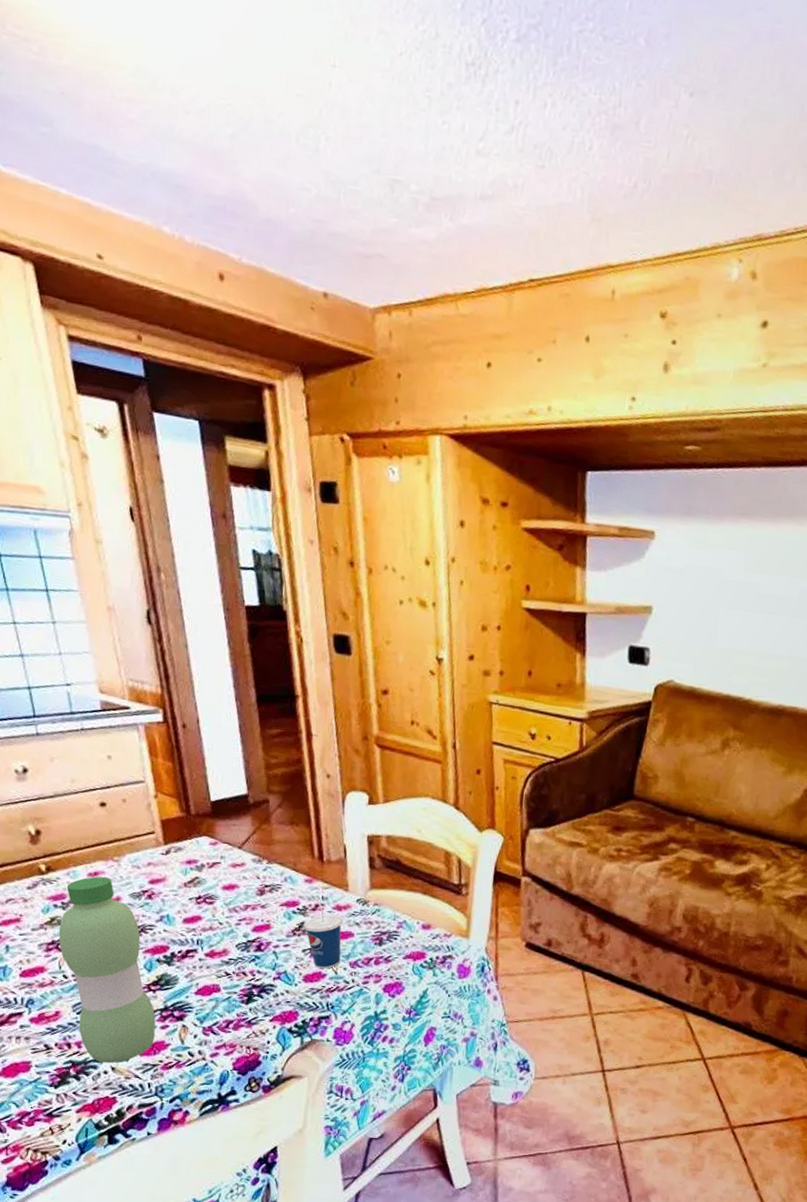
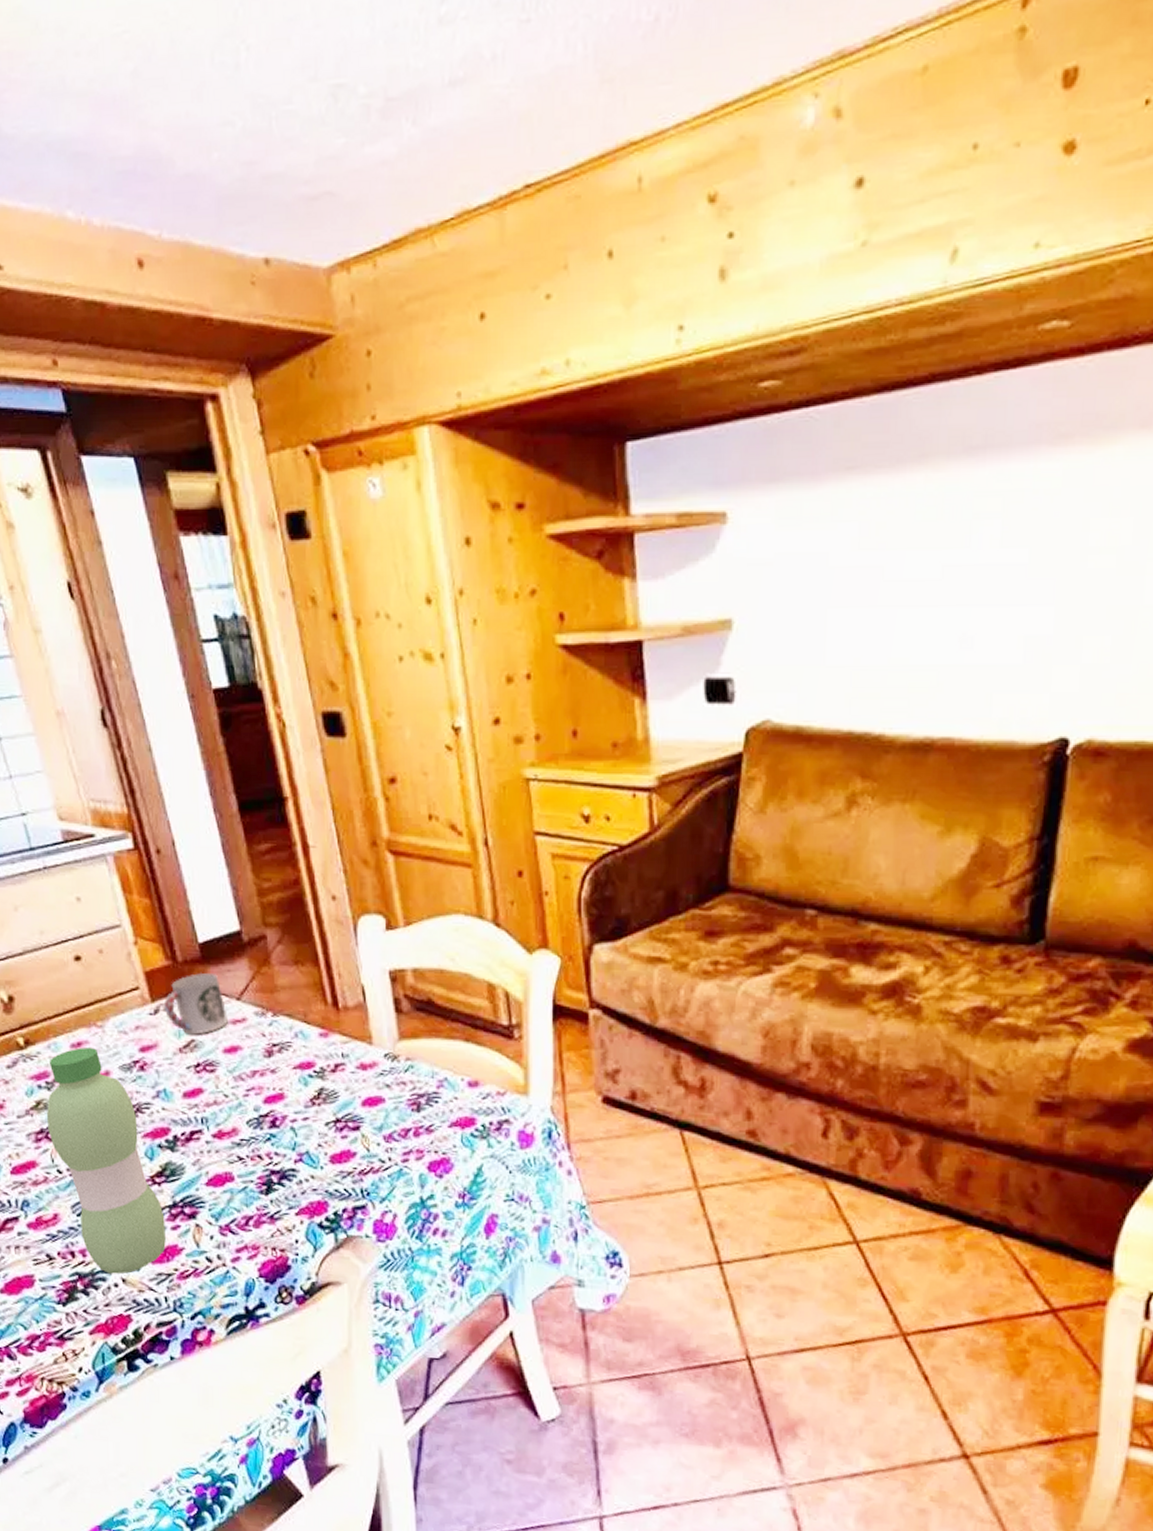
cup: none [175,825,229,873] -> present [165,973,228,1035]
cup: present [303,895,343,969] -> none [323,1053,372,1145]

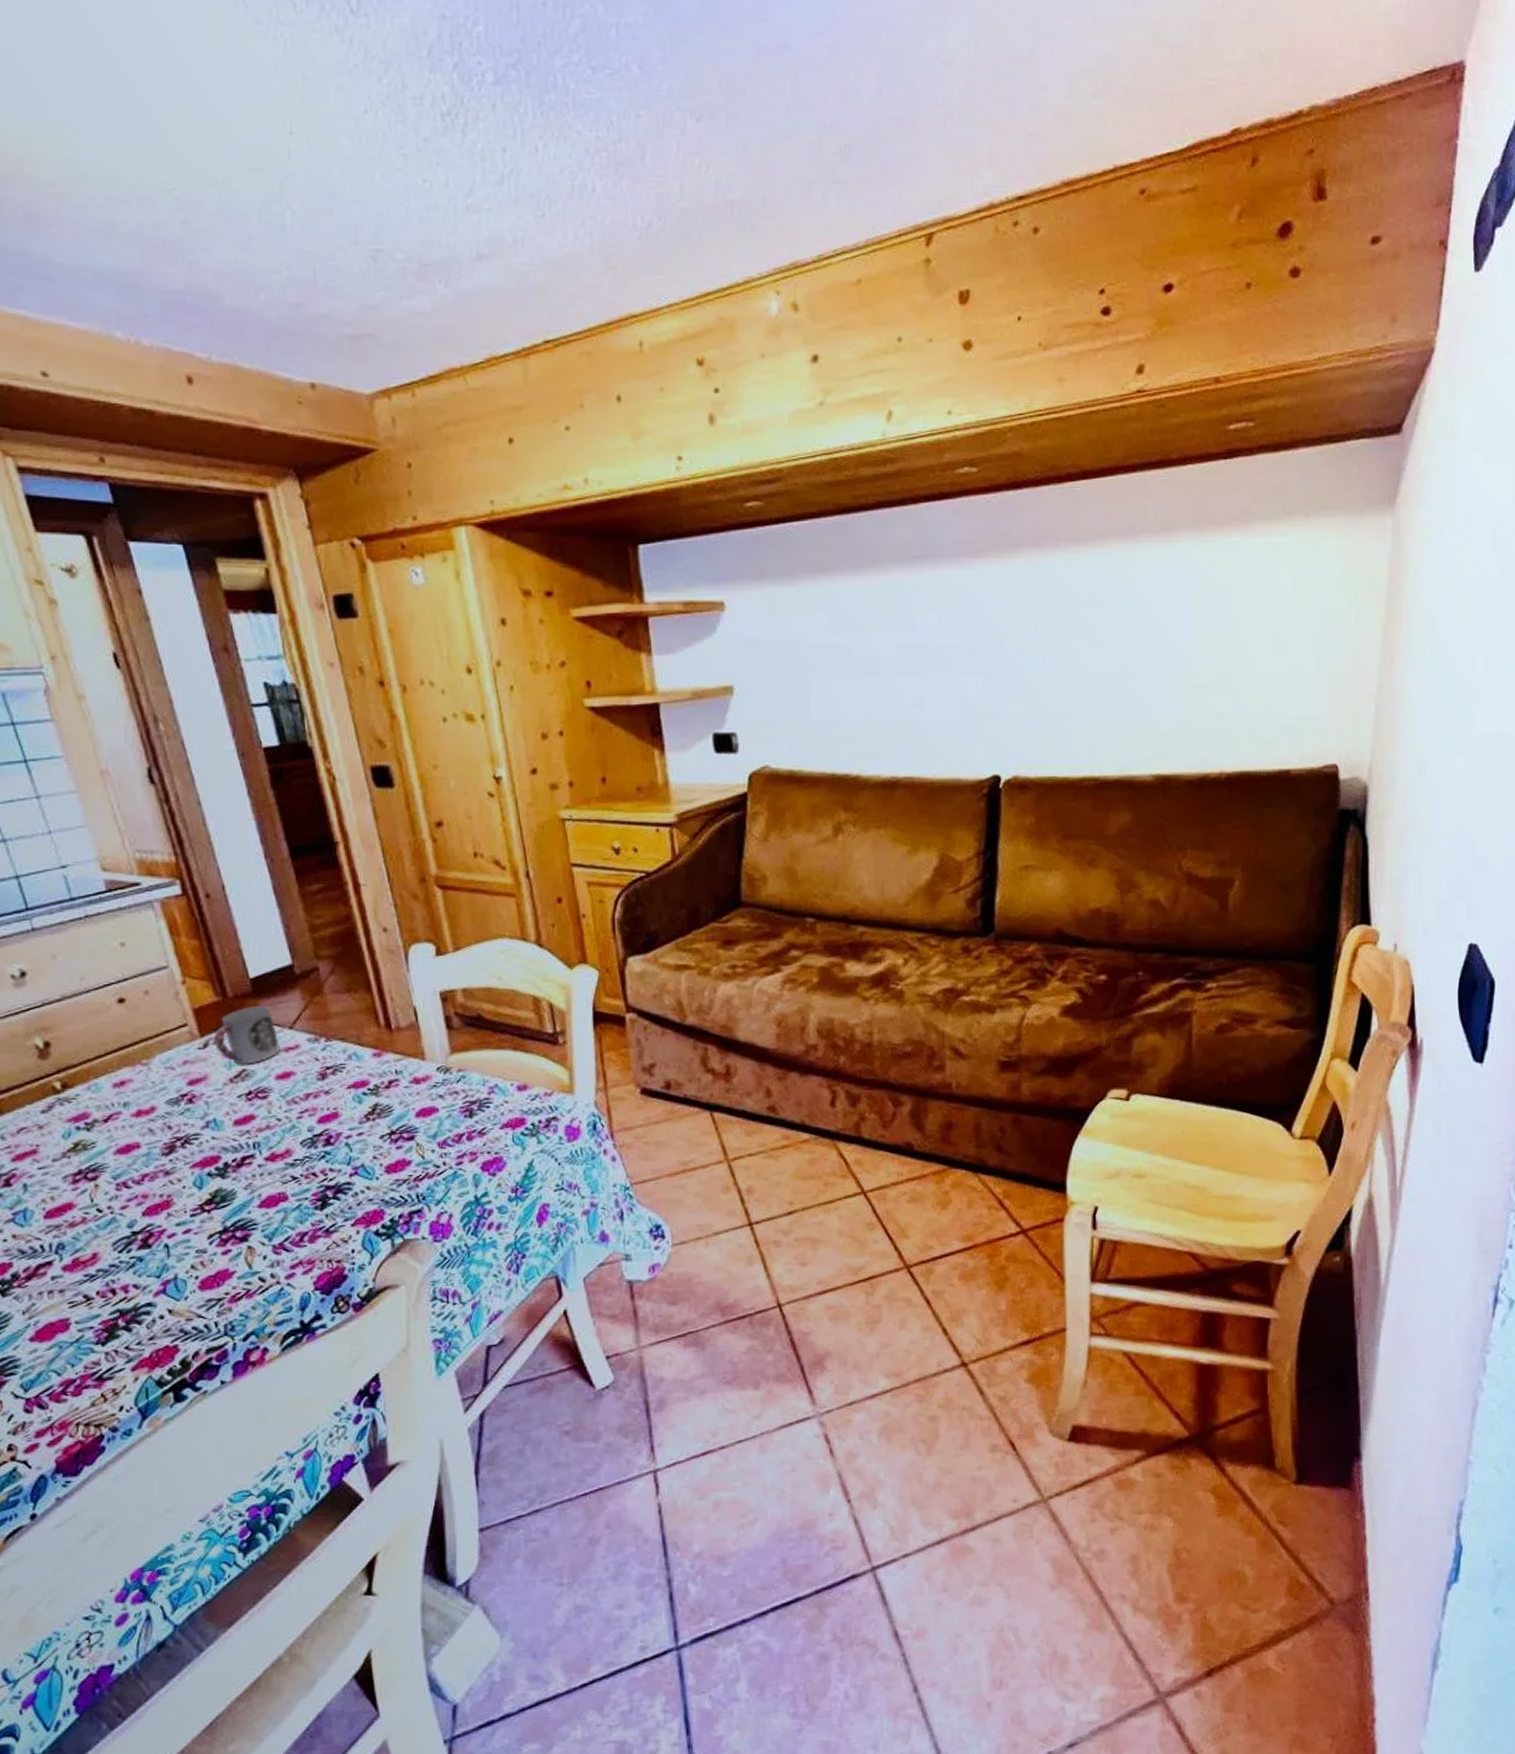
water bottle: present [47,1046,166,1274] -> none [86,1084,216,1307]

